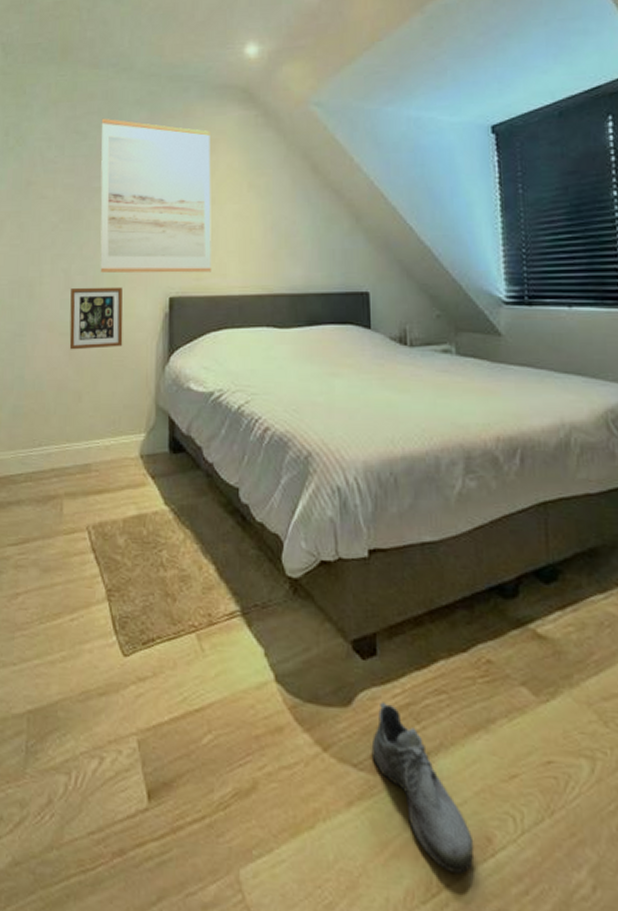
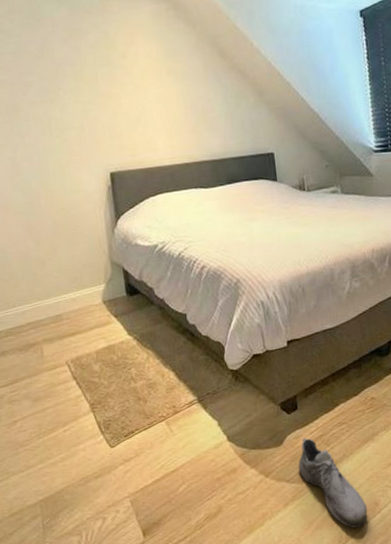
picture frame: present [69,287,123,350] -> none [20,168,75,226]
wall art: present [100,118,211,273] -> none [23,16,143,157]

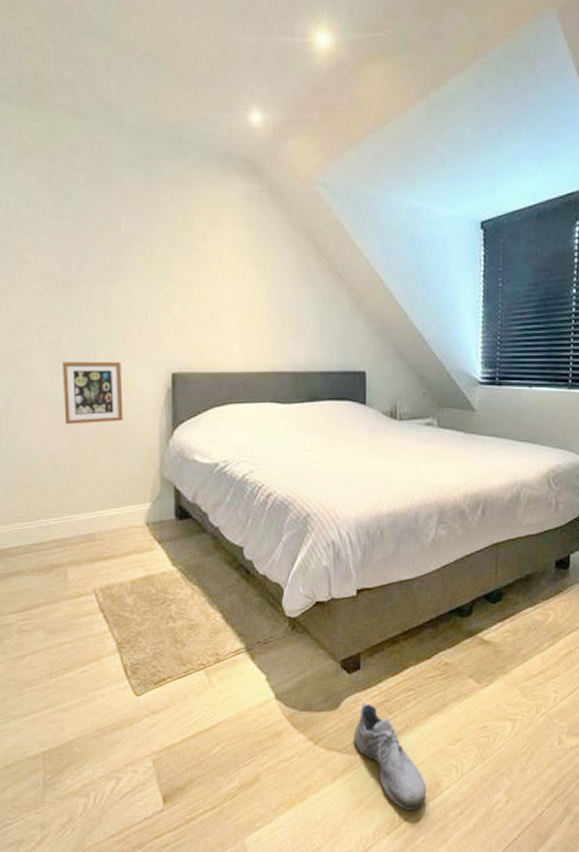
picture frame: none [20,168,75,226] -> present [63,361,124,425]

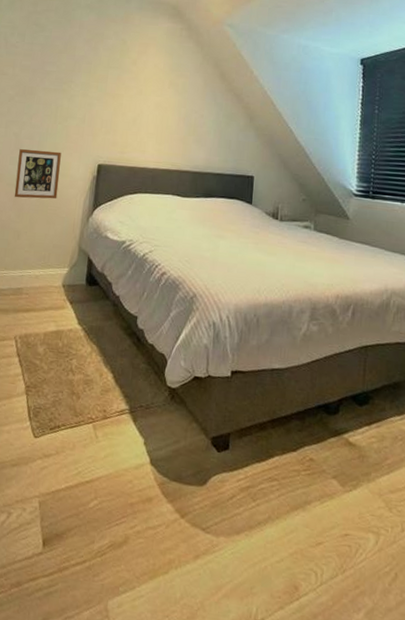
shoe: present [353,702,427,811] -> none [217,484,285,612]

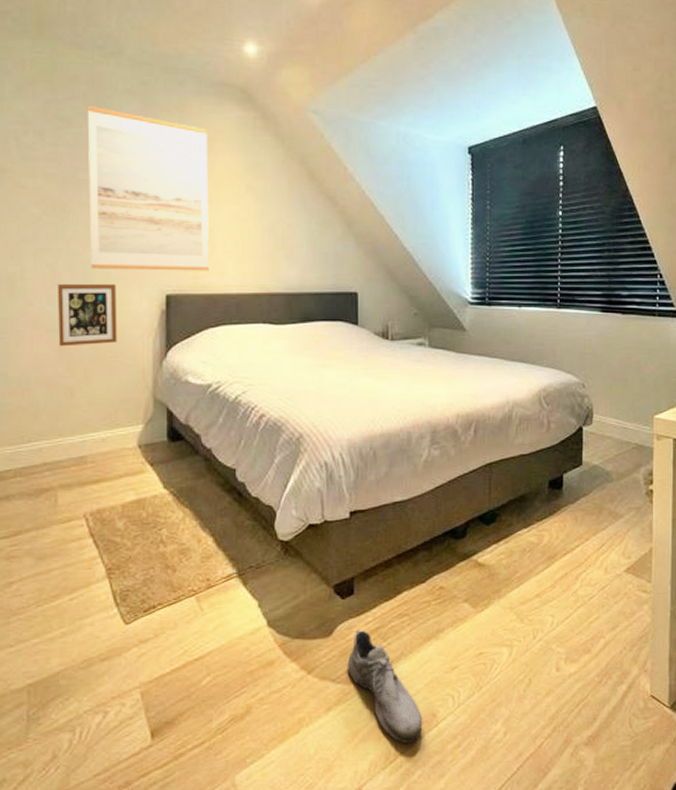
wall art: none [44,15,144,148] -> present [87,105,209,271]
shoe: none [217,484,285,612] -> present [347,629,423,744]

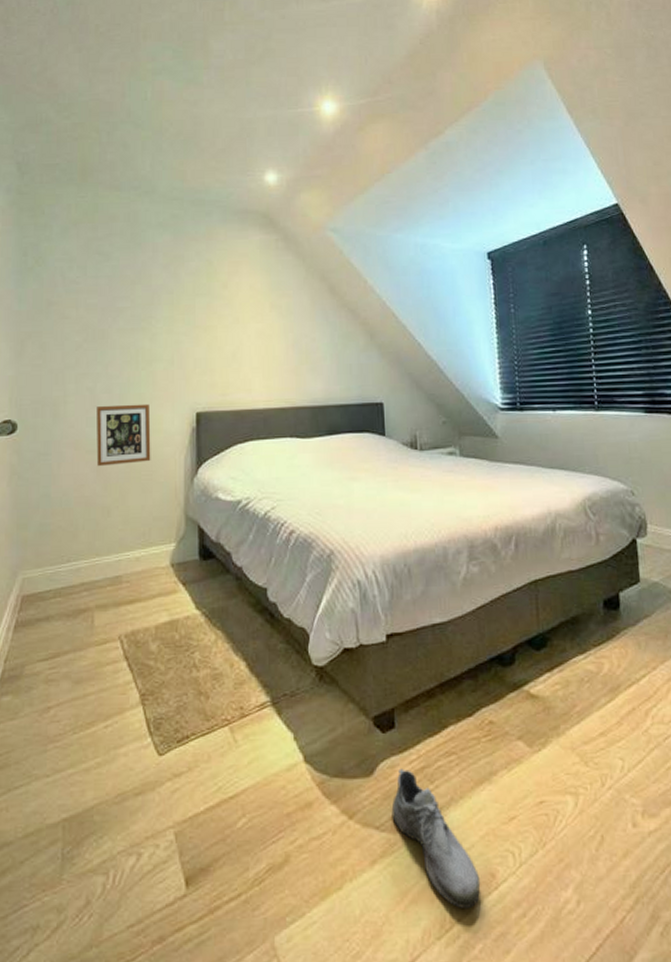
wall art: present [87,105,209,271] -> none [124,239,236,390]

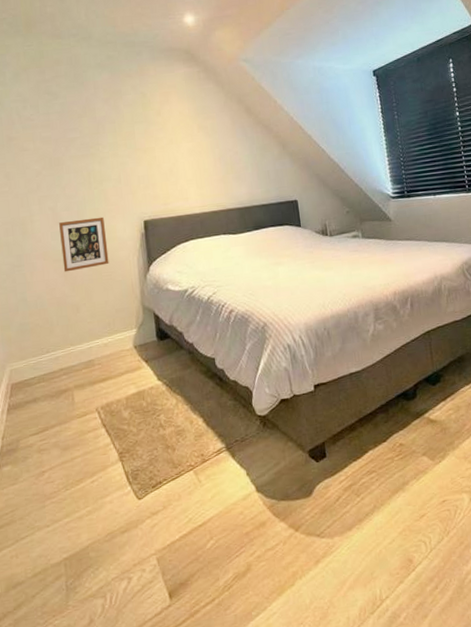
shoe: present [391,768,481,910] -> none [328,488,402,589]

